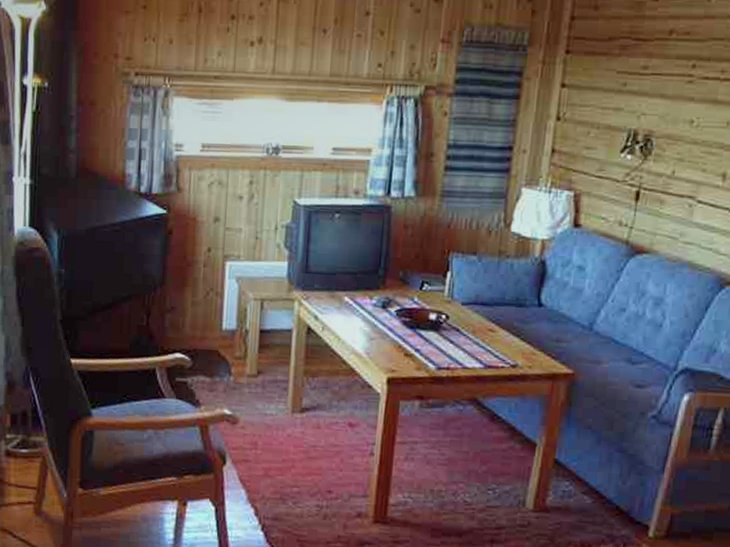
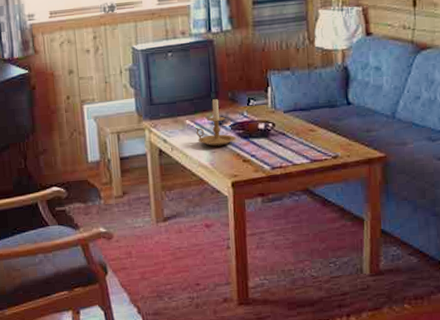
candle holder: none [354,275,401,333] -> present [196,98,236,147]

